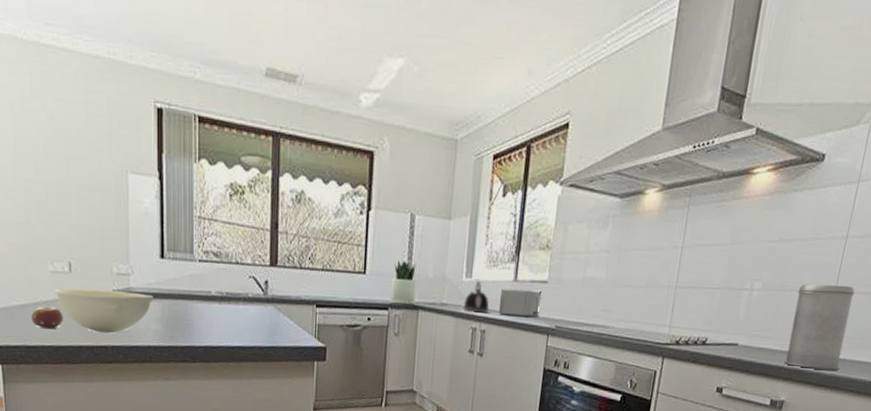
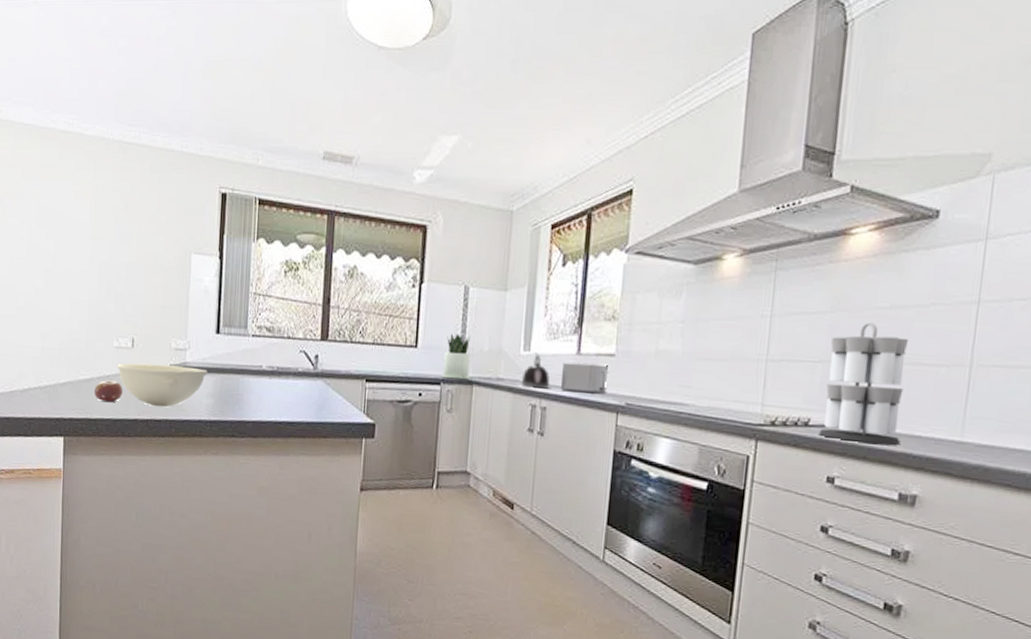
spice rack: none [713,254,791,360] -> present [818,322,909,445]
canister: present [784,284,855,371] -> none [912,356,998,460]

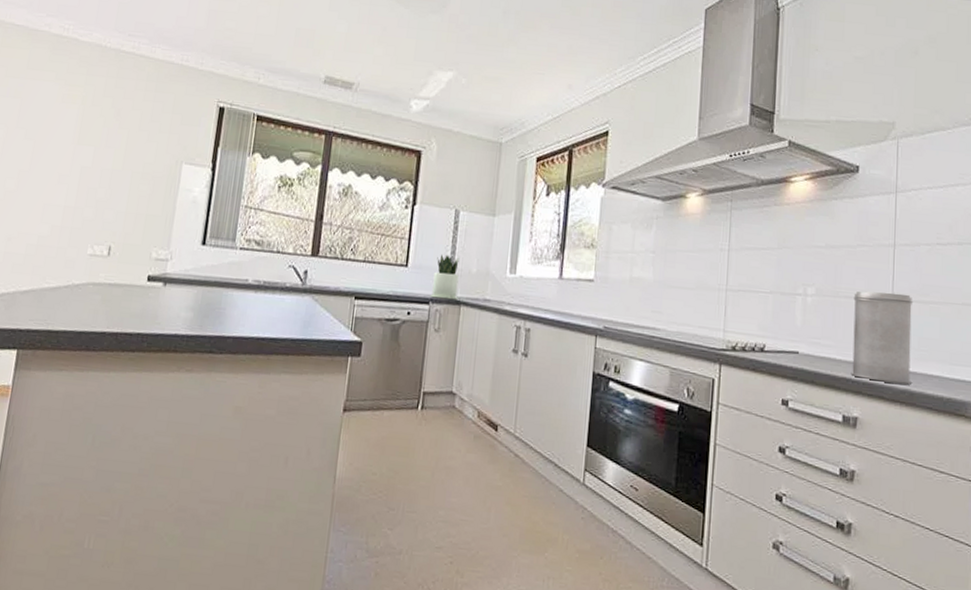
fruit: present [94,380,123,403] -> none [59,289,93,314]
bowl: present [117,363,207,408] -> none [89,271,189,320]
kettle: present [520,353,550,389] -> none [506,277,534,311]
toaster: present [561,362,608,394] -> none [544,286,587,317]
spice rack: present [818,322,909,445] -> none [773,259,842,371]
canister: none [912,356,998,460] -> present [851,291,914,385]

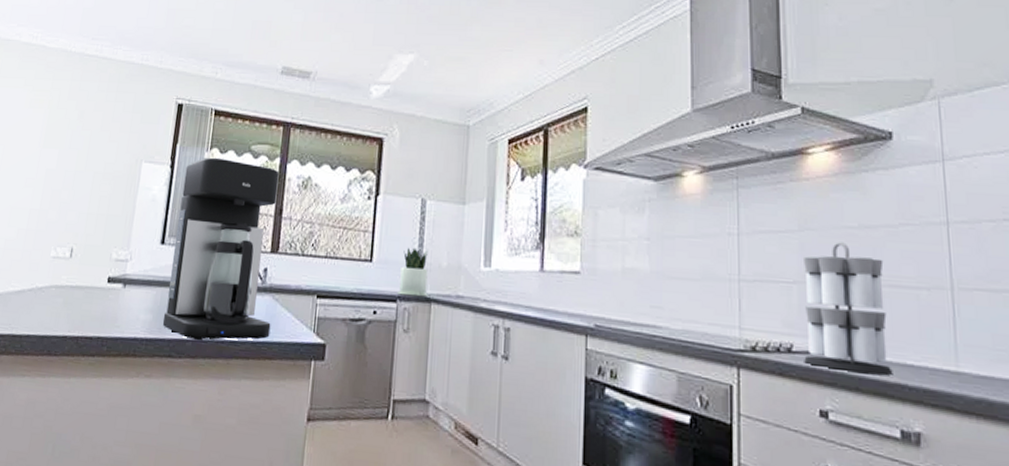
coffee maker: none [203,161,321,338] -> present [162,157,279,341]
spice rack: none [773,259,842,371] -> present [804,242,893,375]
canister: present [851,291,914,385] -> none [900,278,989,393]

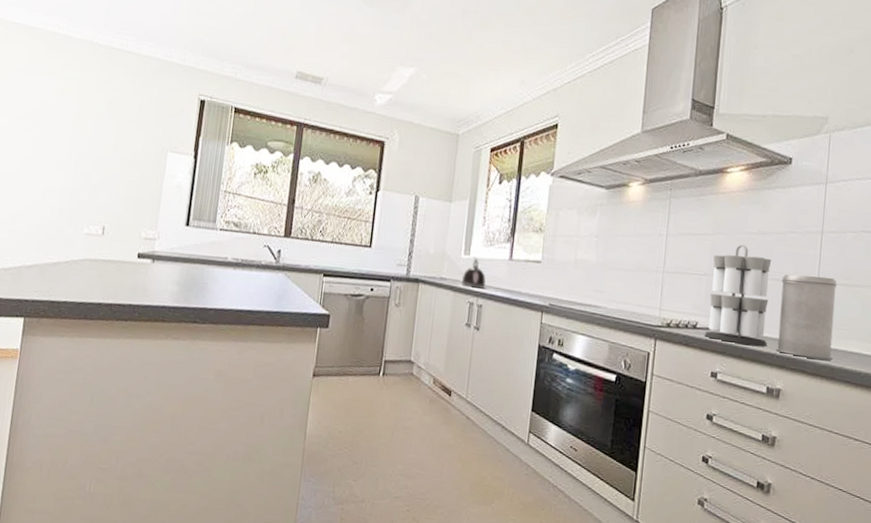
coffee maker: present [162,157,279,341] -> none [188,150,293,310]
planter: present [396,247,429,299] -> none [390,236,419,279]
kettle: none [482,270,513,308] -> present [461,258,486,289]
canister: none [900,278,989,393] -> present [776,274,838,361]

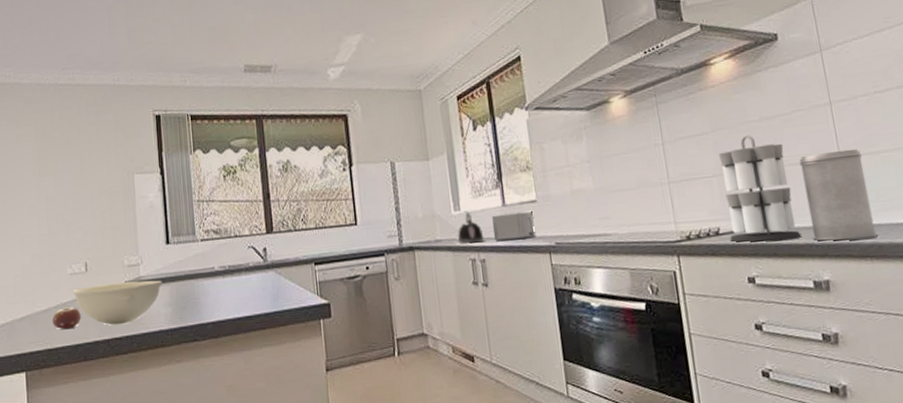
fruit: none [60,264,90,286] -> present [52,307,81,330]
bowl: none [85,249,175,293] -> present [73,280,162,325]
toaster: none [495,266,535,295] -> present [491,211,536,242]

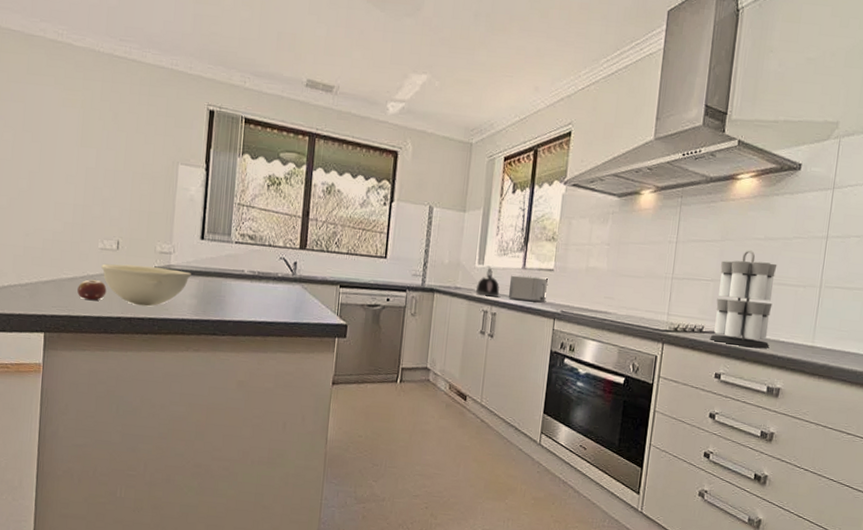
canister: present [799,148,878,242] -> none [777,278,839,361]

